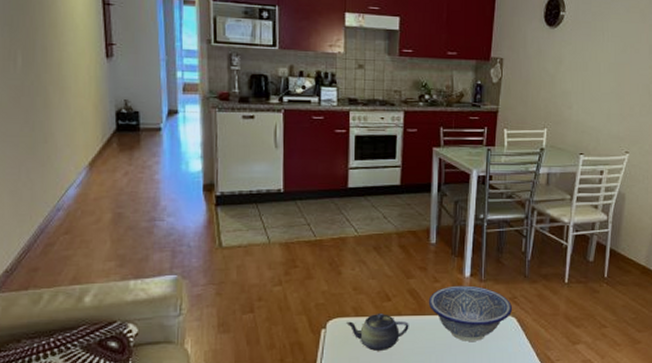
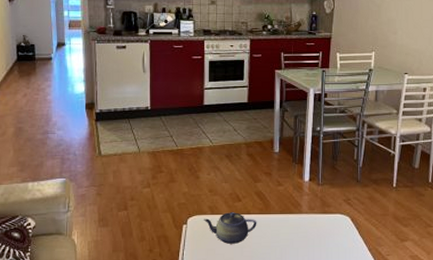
decorative bowl: present [428,285,513,341] -> none [273,188,347,237]

